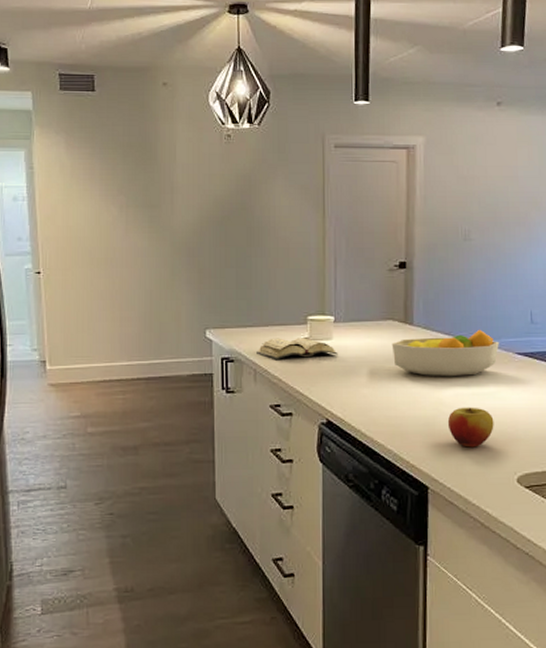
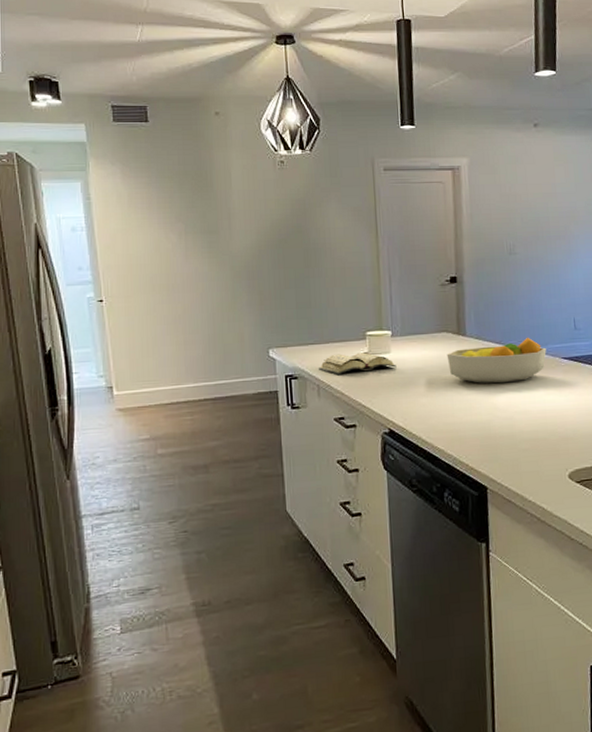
apple: present [447,407,494,448] -> none [502,410,545,448]

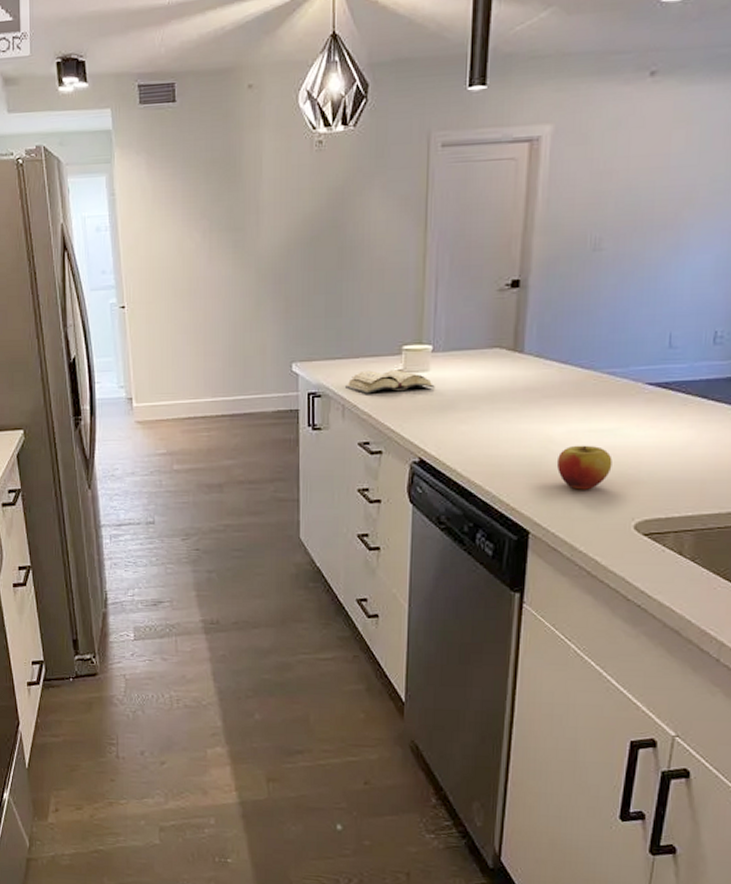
fruit bowl: present [446,337,547,383] -> none [497,356,626,412]
apple: none [502,410,545,448] -> present [556,445,612,490]

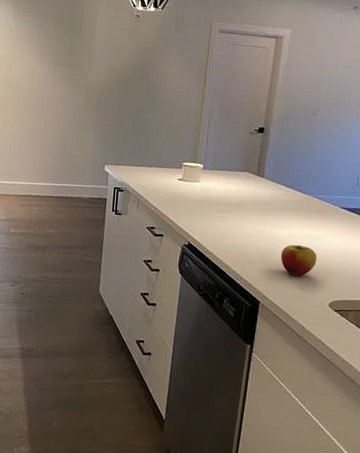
diary: present [345,370,435,395] -> none [141,176,203,194]

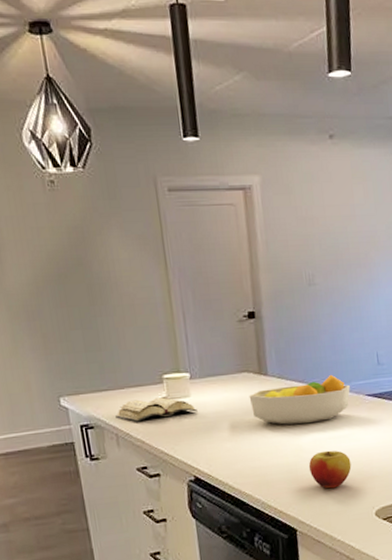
diary: none [141,176,203,194] -> present [116,397,198,423]
fruit bowl: none [245,186,329,221] -> present [249,374,350,425]

